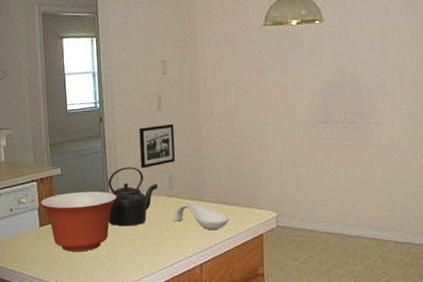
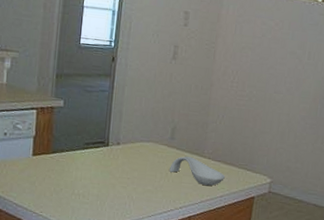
mixing bowl: present [40,191,118,252] -> none [36,126,118,188]
kettle: present [108,167,158,227] -> none [104,110,161,170]
picture frame: present [139,123,175,169] -> none [145,74,186,115]

